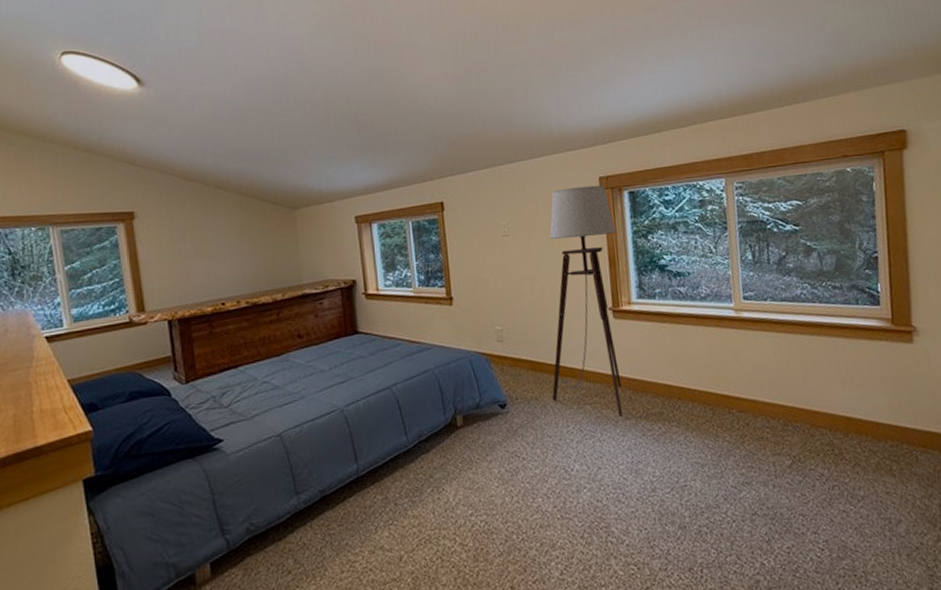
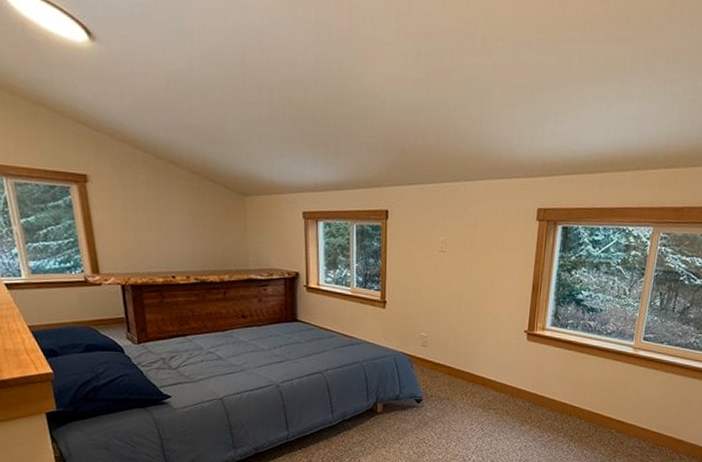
floor lamp: present [550,185,624,418] -> none [462,214,544,424]

